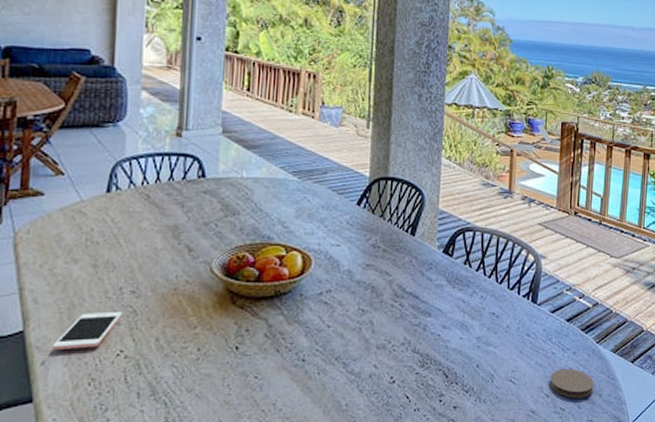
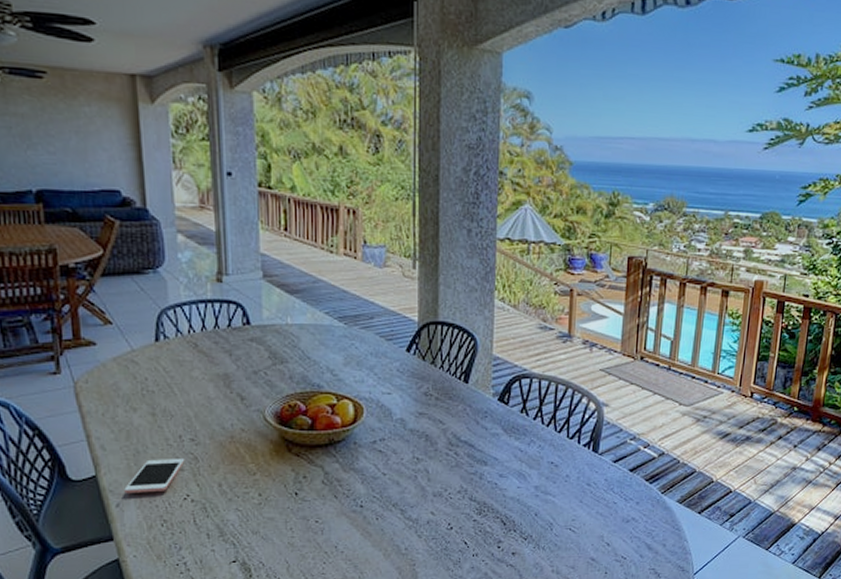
coaster: present [550,369,594,399] -> none [611,519,658,548]

